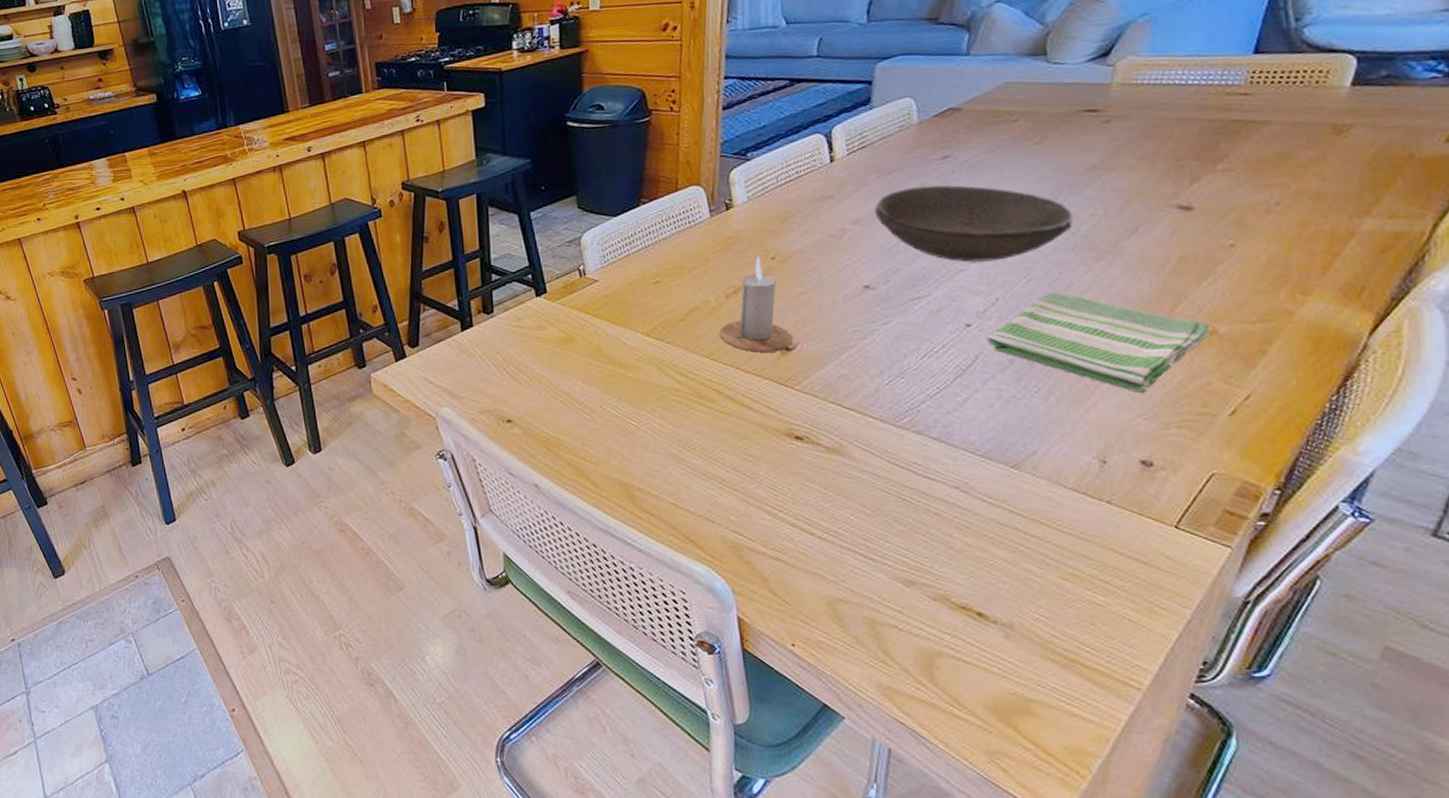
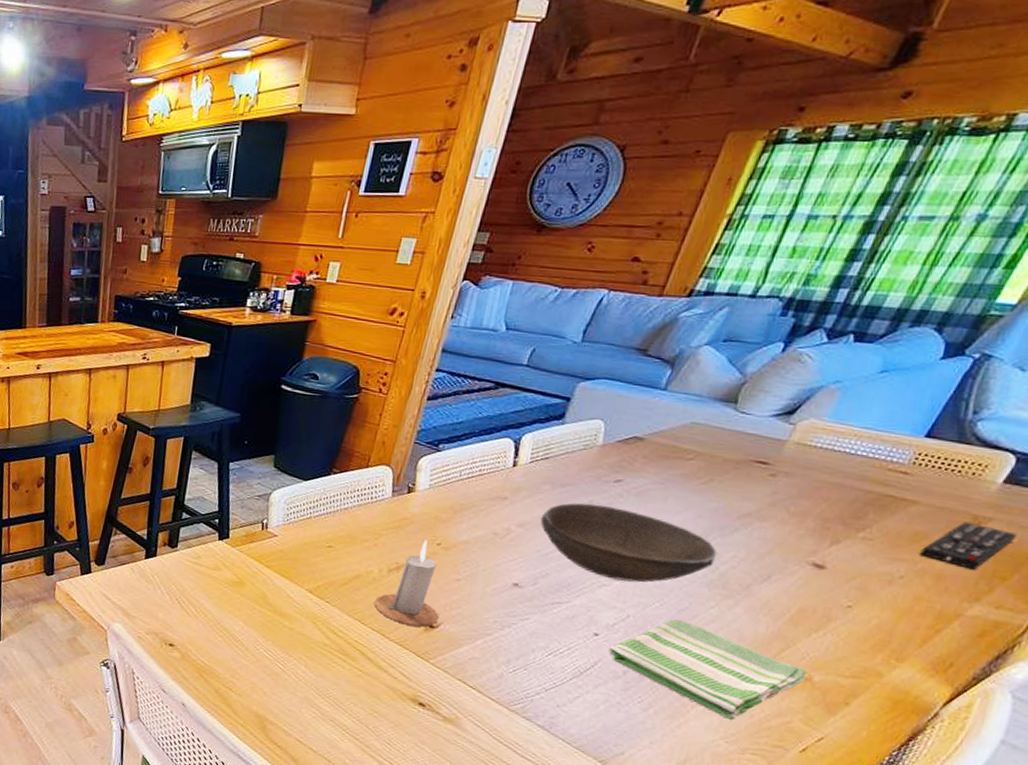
remote control: none [1287,132,1386,182] -> present [919,521,1018,570]

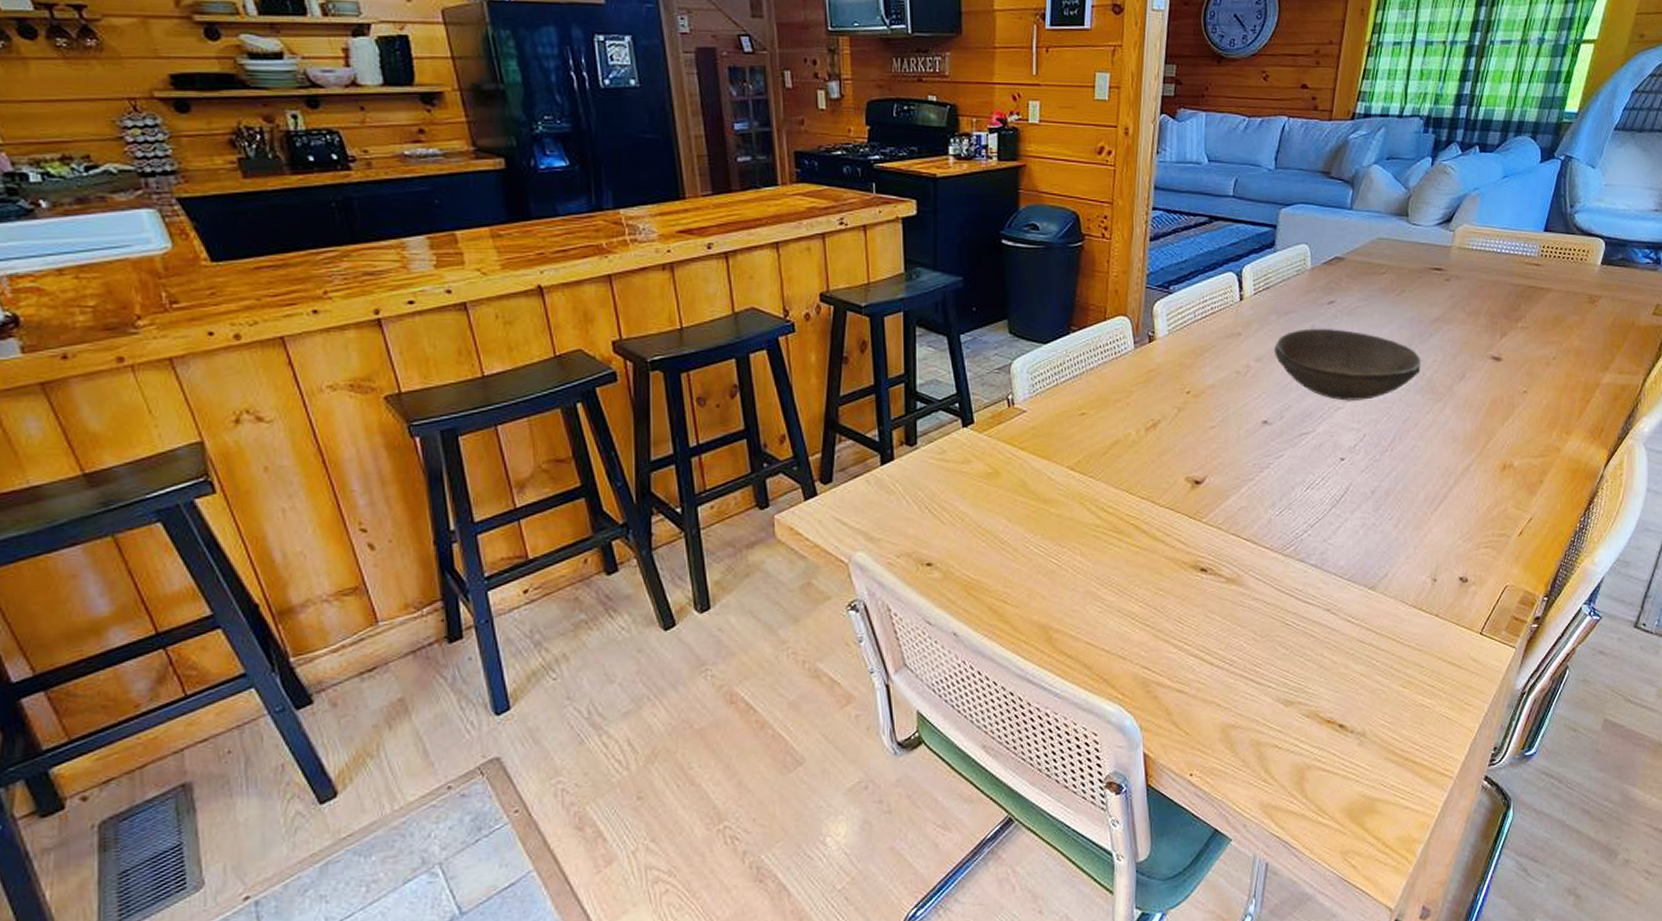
candle: present [374,540,439,627] -> none [1138,390,1203,486]
dish towel: present [608,619,808,720] -> none [1355,429,1509,518]
remote control: present [919,521,1018,570] -> none [1561,301,1619,343]

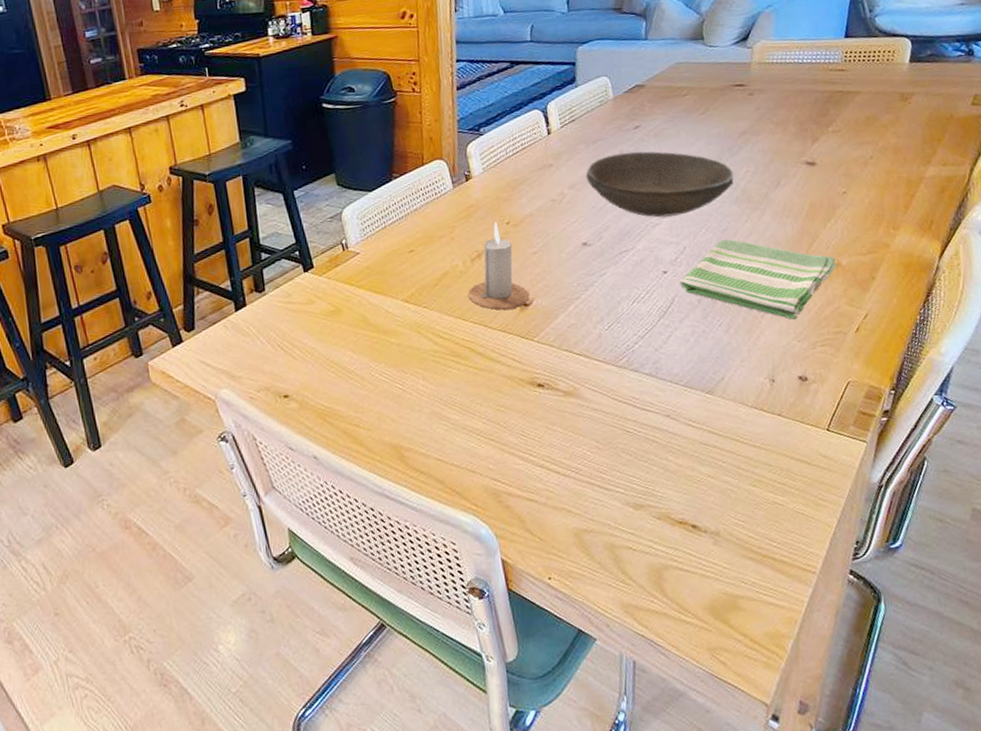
candle: none [1138,390,1203,486] -> present [468,222,530,310]
dish towel: none [1355,429,1509,518] -> present [679,239,837,320]

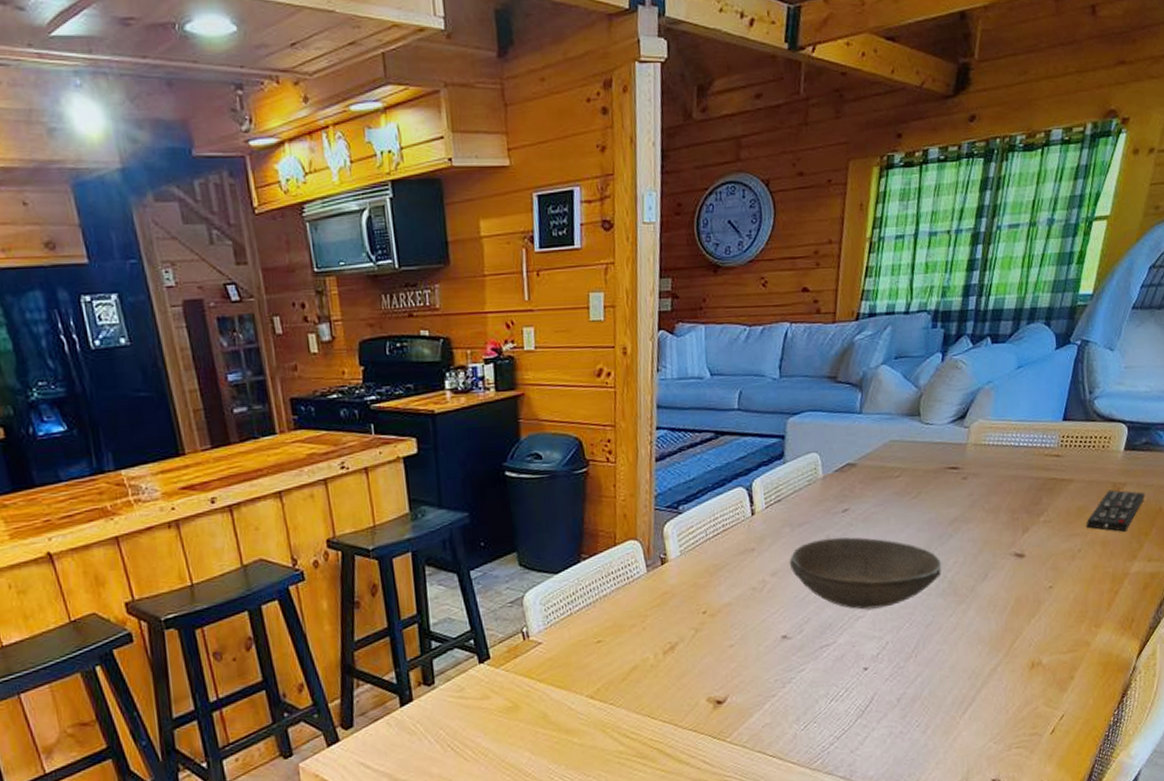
candle: present [468,222,530,310] -> none [658,611,724,708]
dish towel: present [679,239,837,320] -> none [879,634,1038,720]
remote control: none [875,99,935,138] -> present [1085,489,1145,532]

